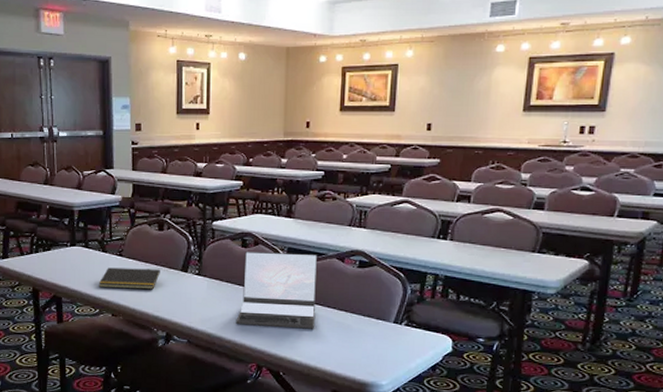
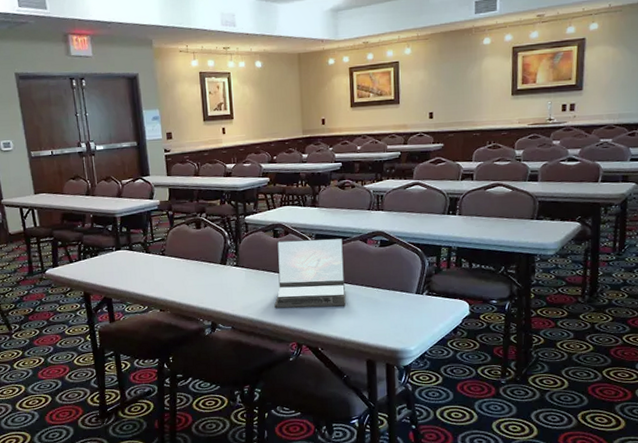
notepad: present [98,267,160,290] -> none [145,264,201,286]

